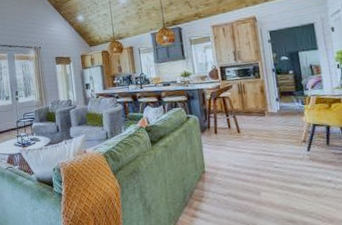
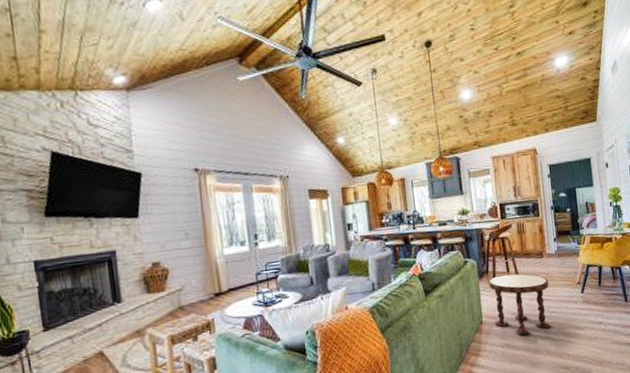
side table: none [210,129,275,187] -> present [488,273,551,336]

